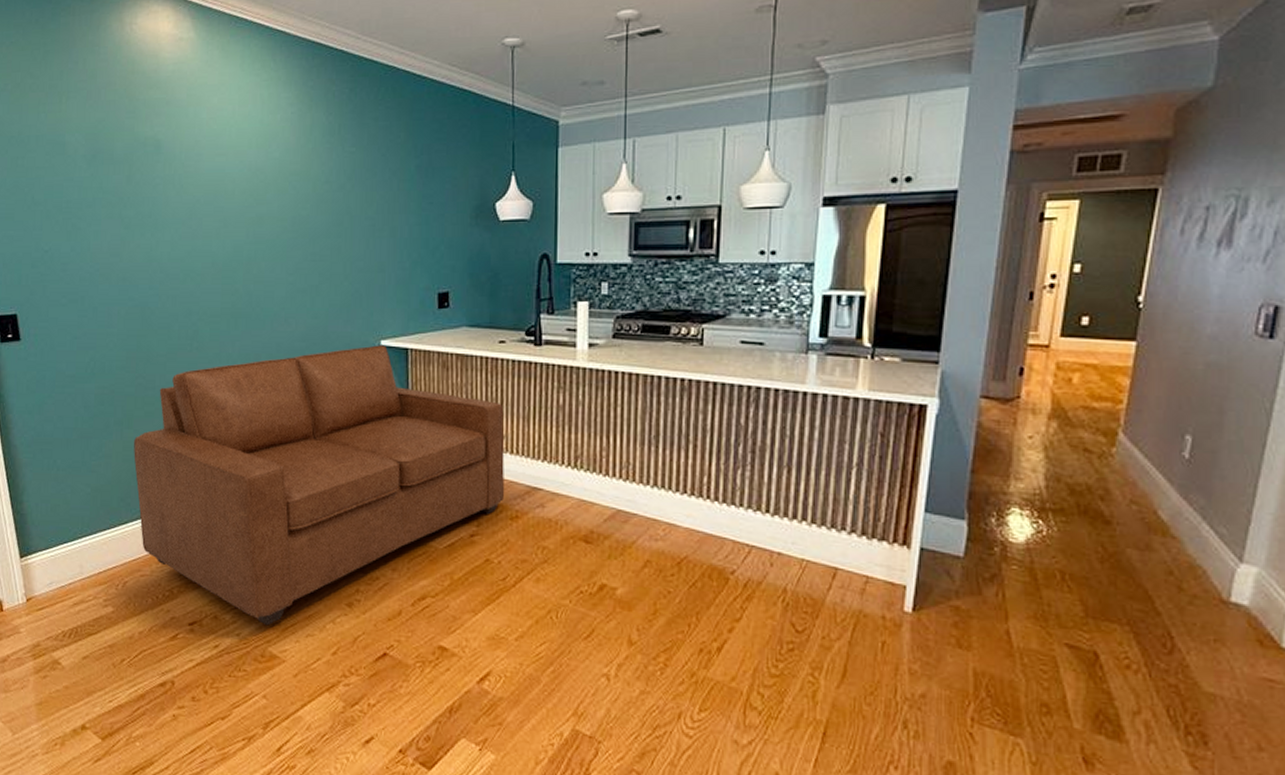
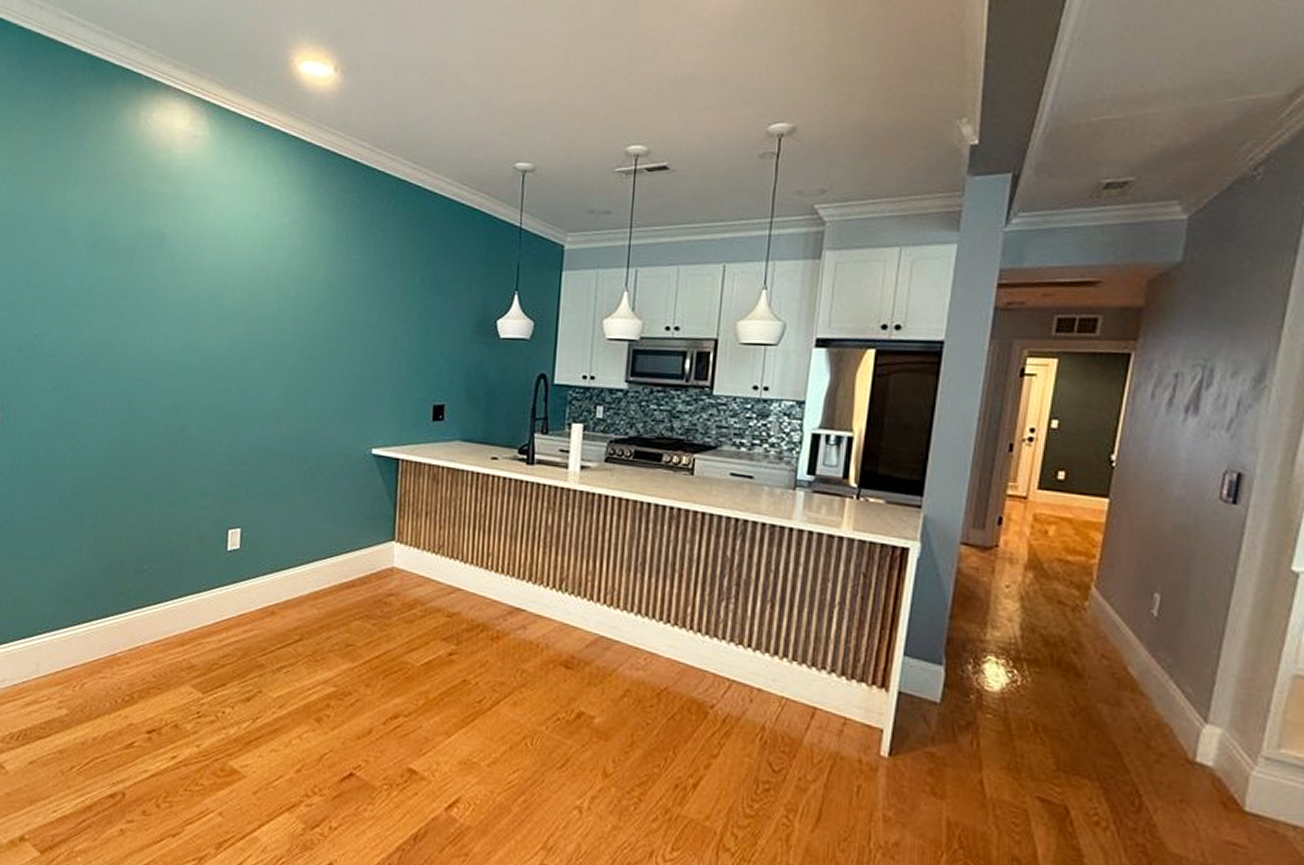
sofa: present [134,345,505,626] -> none [105,453,492,738]

